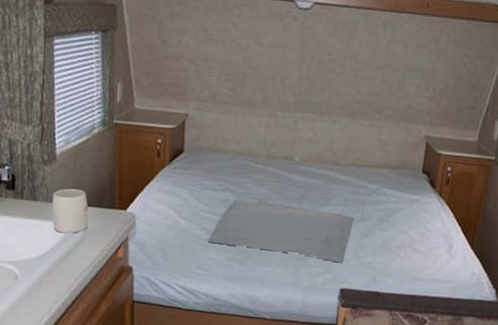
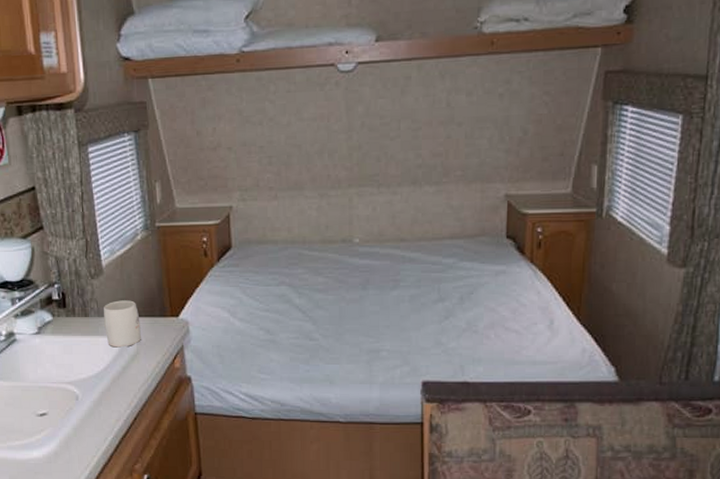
towel: present [208,199,355,263] -> none [267,291,431,353]

